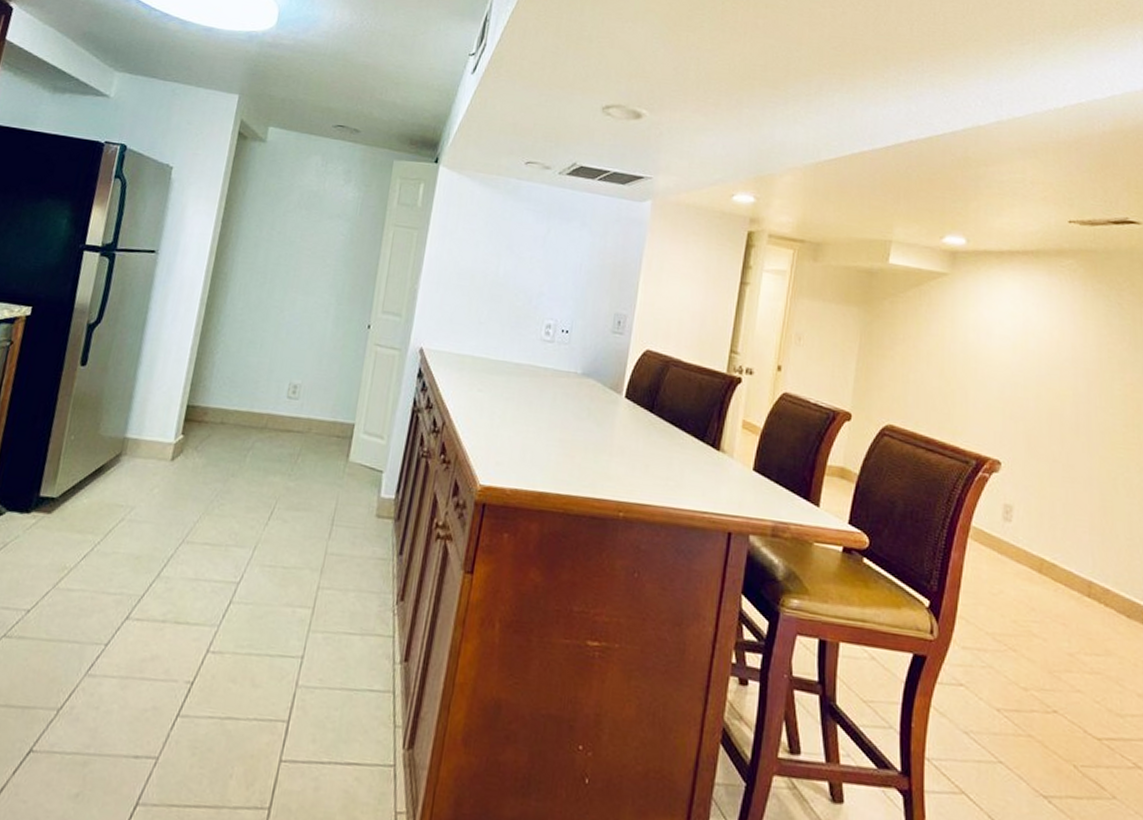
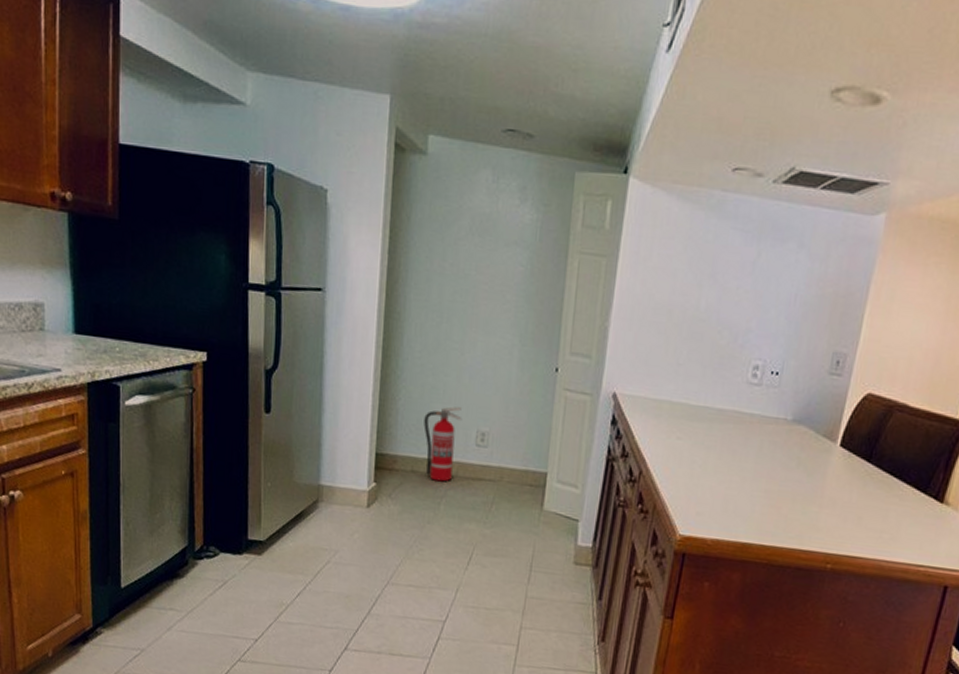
fire extinguisher: none [236,360,277,434] -> present [423,406,462,482]

